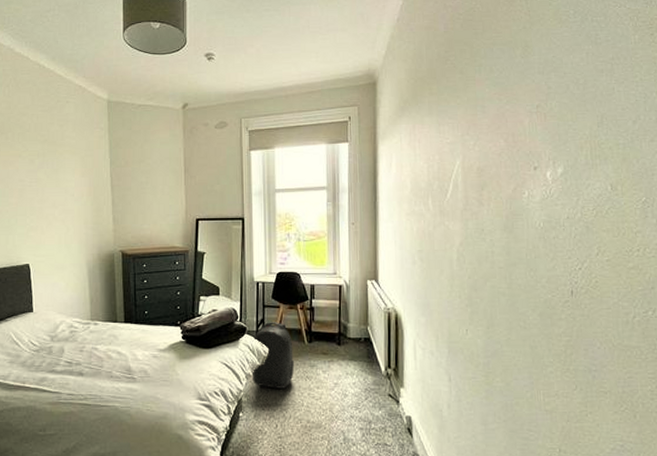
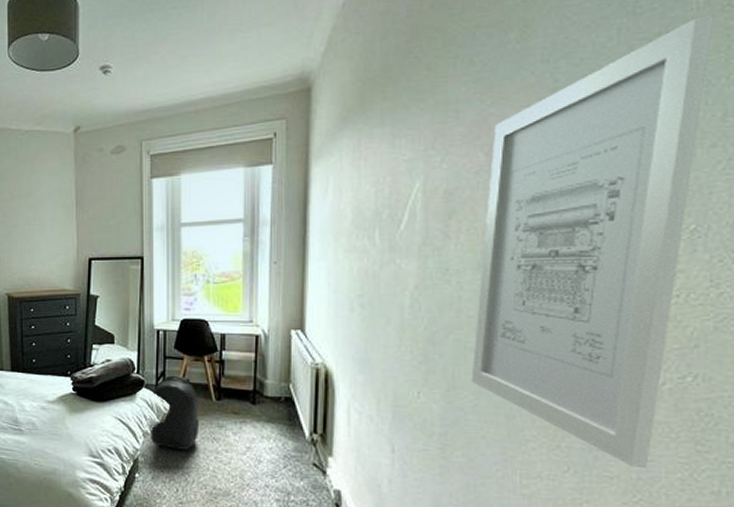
wall art: none [504,48,646,384] -> present [471,15,714,469]

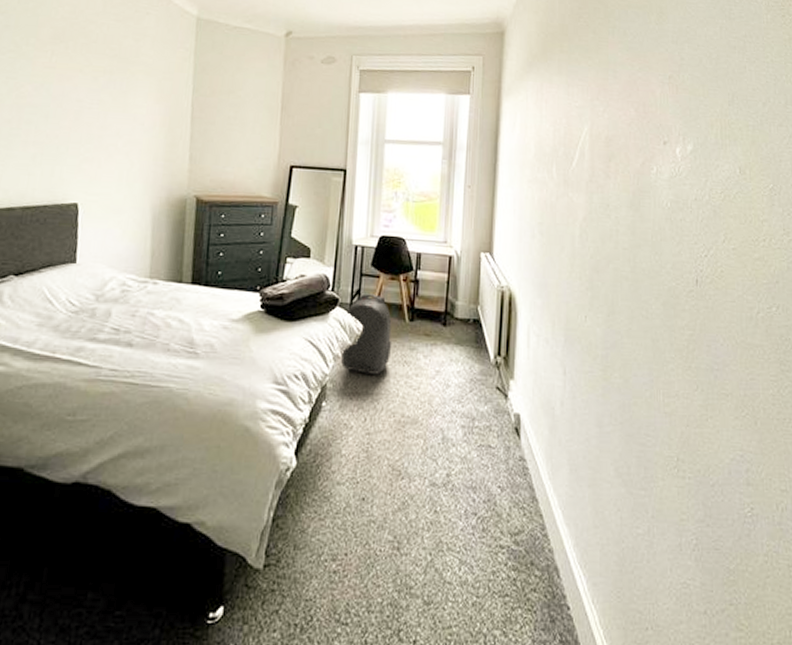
wall art: present [471,15,714,469] -> none [626,28,777,386]

